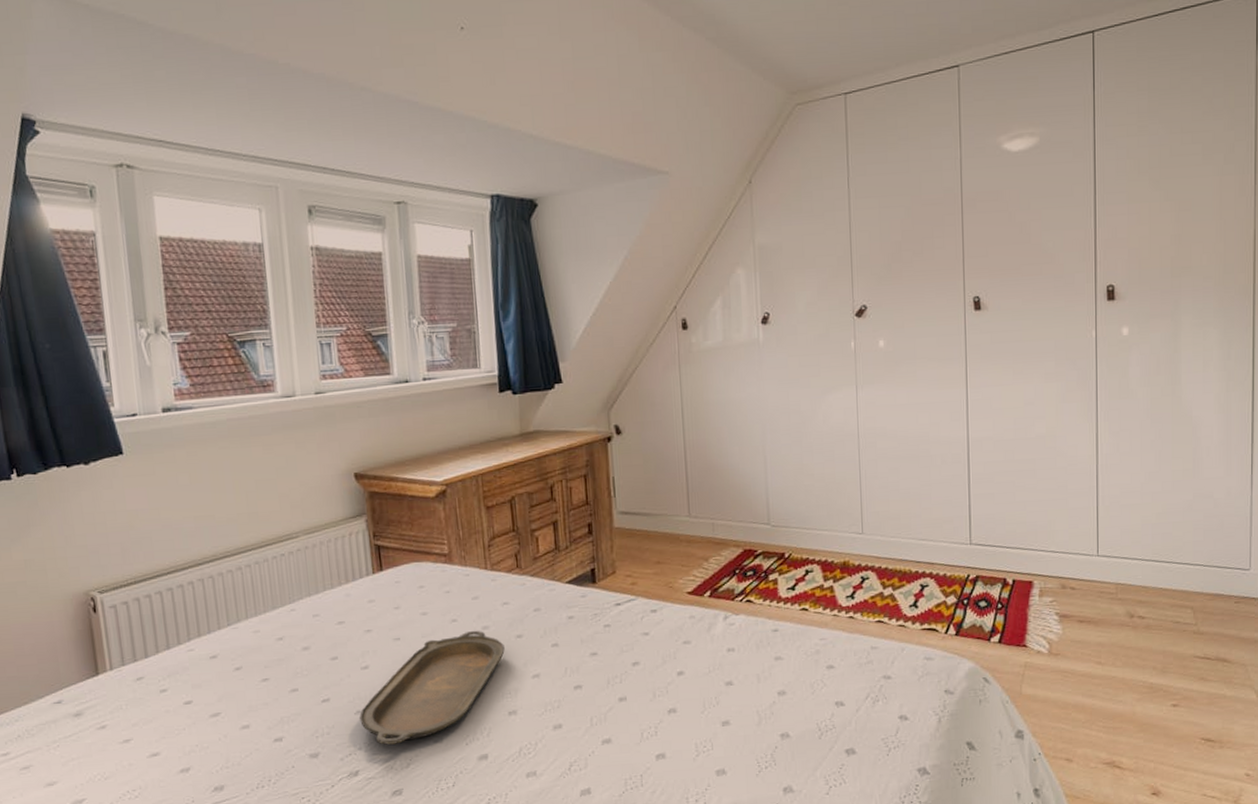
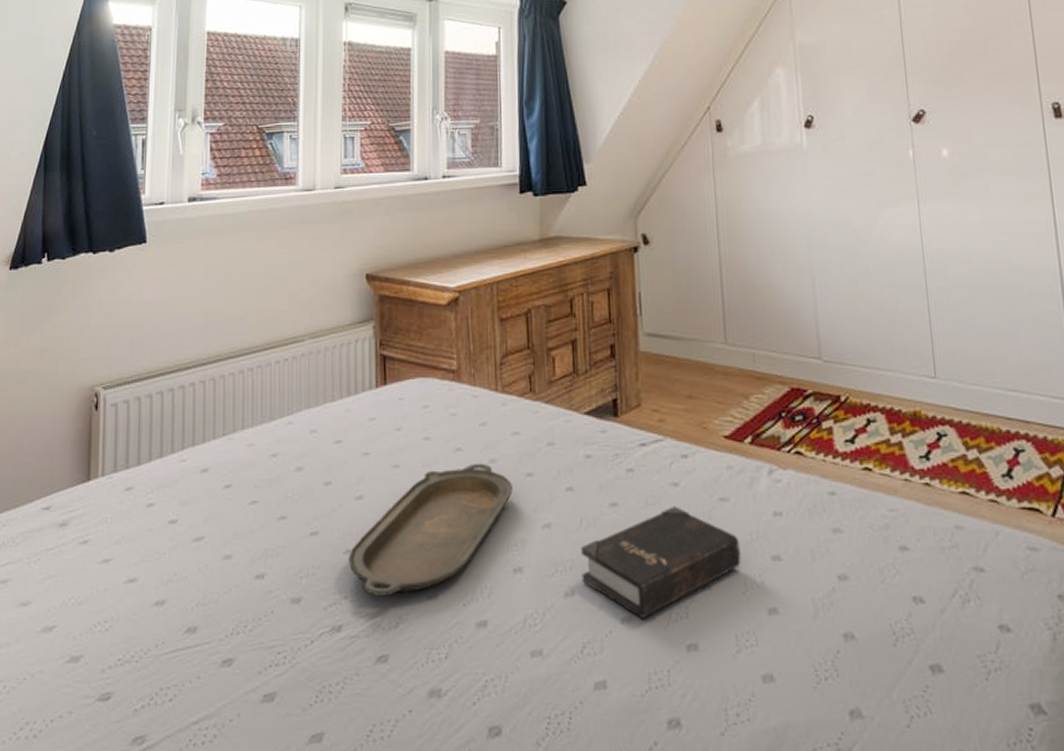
hardback book: none [566,651,701,739] -> present [580,506,741,618]

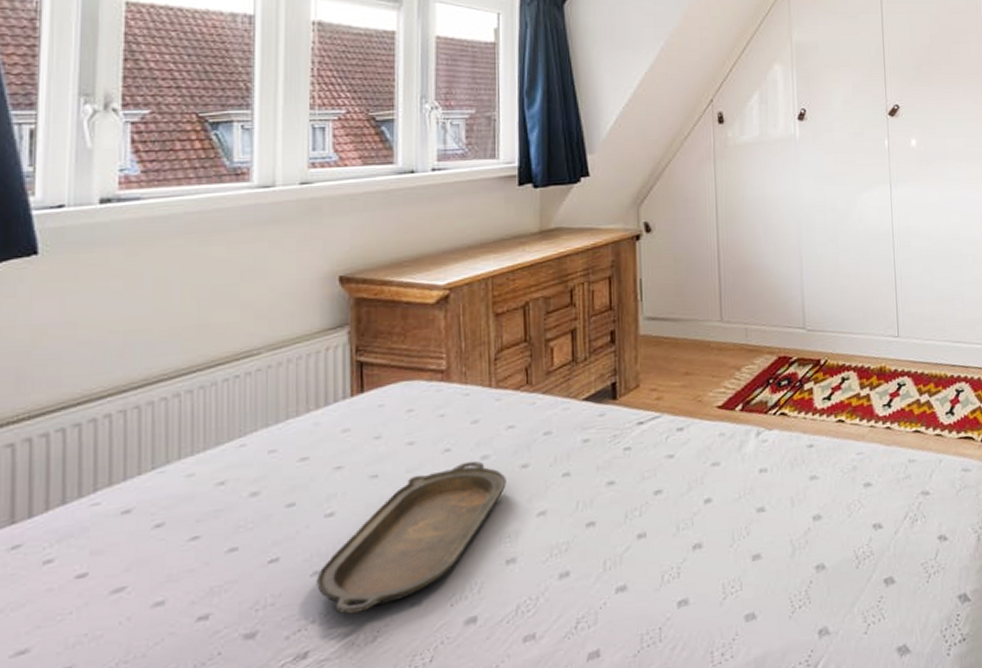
hardback book: present [580,506,741,618] -> none [576,476,730,586]

